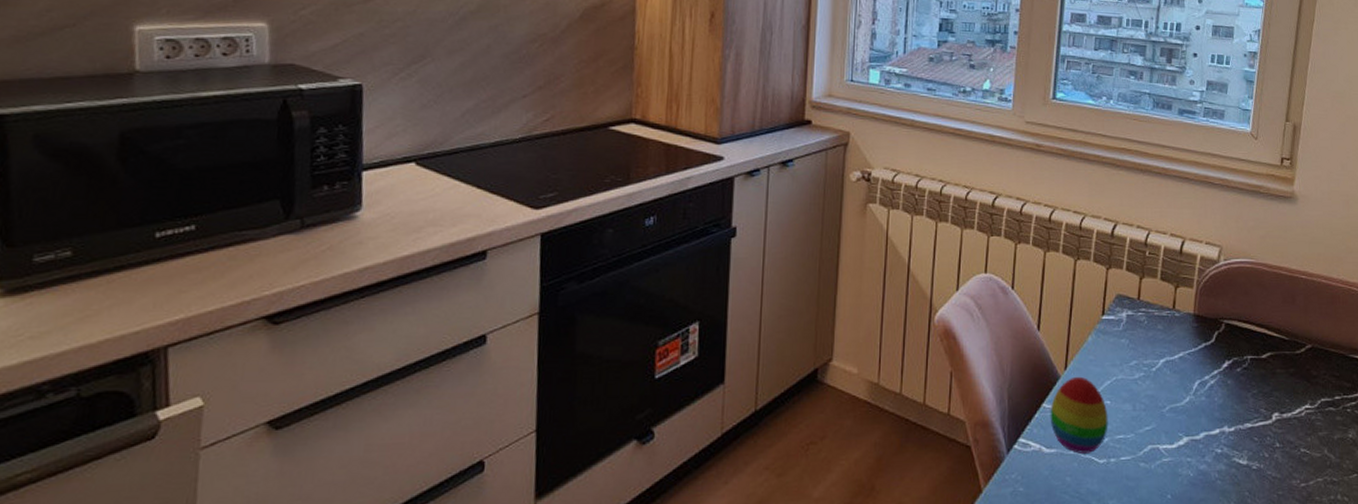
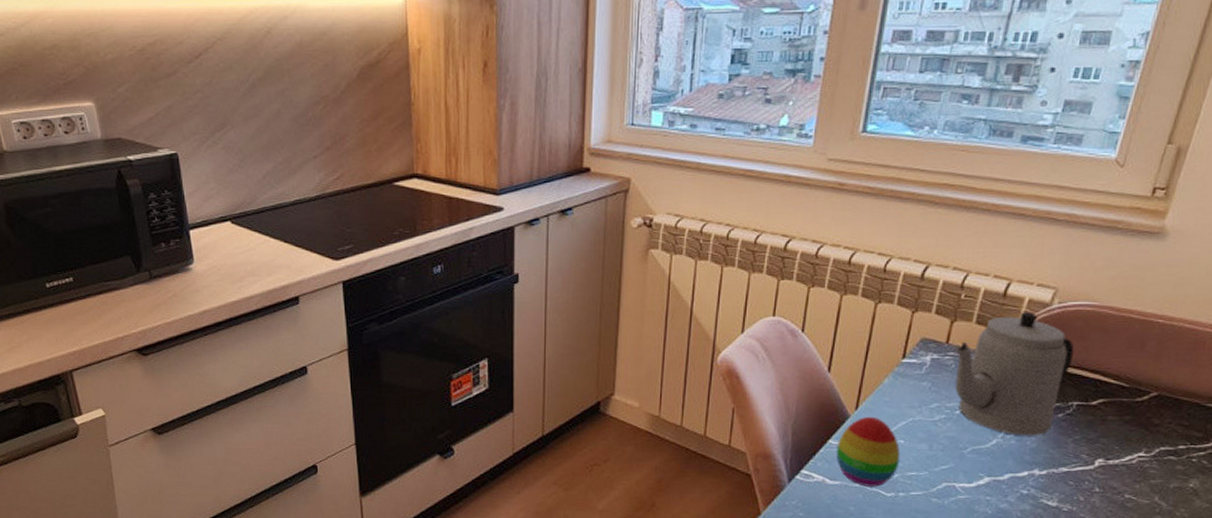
teapot: none [1146,269,1242,392] -> present [955,312,1075,436]

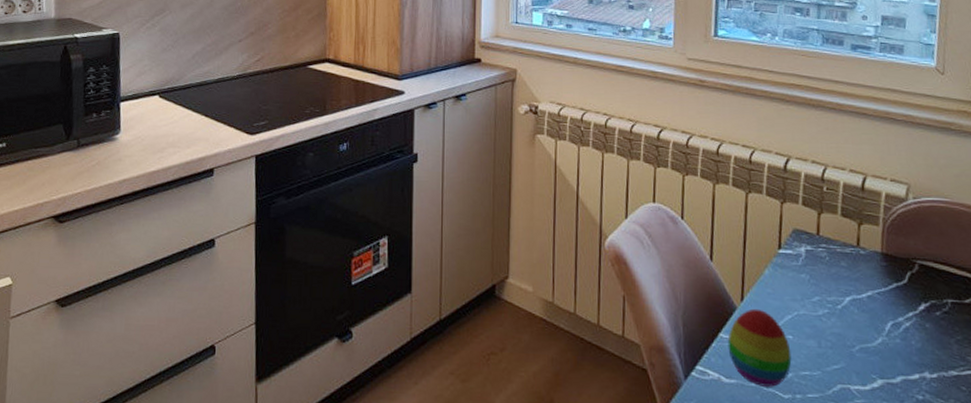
teapot: present [955,312,1075,436] -> none [826,206,938,335]

